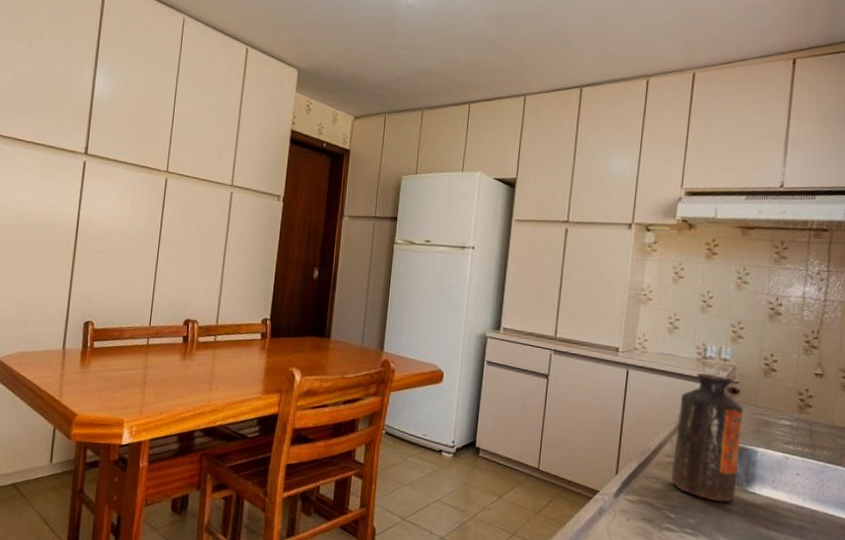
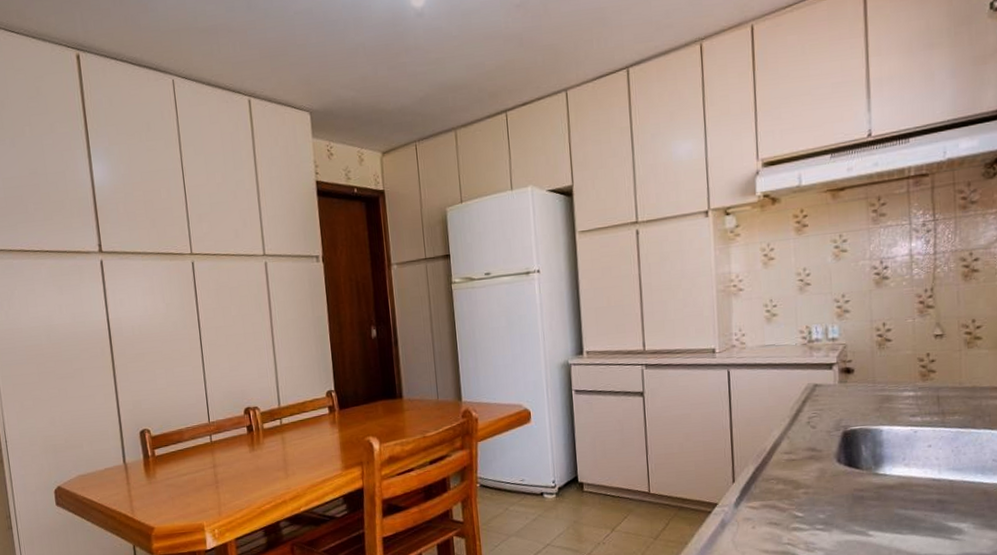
bottle: present [671,372,743,503] -> none [790,357,866,491]

